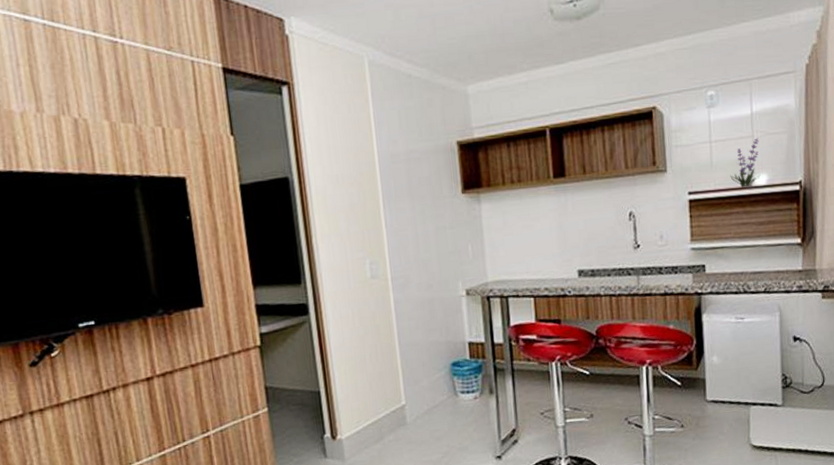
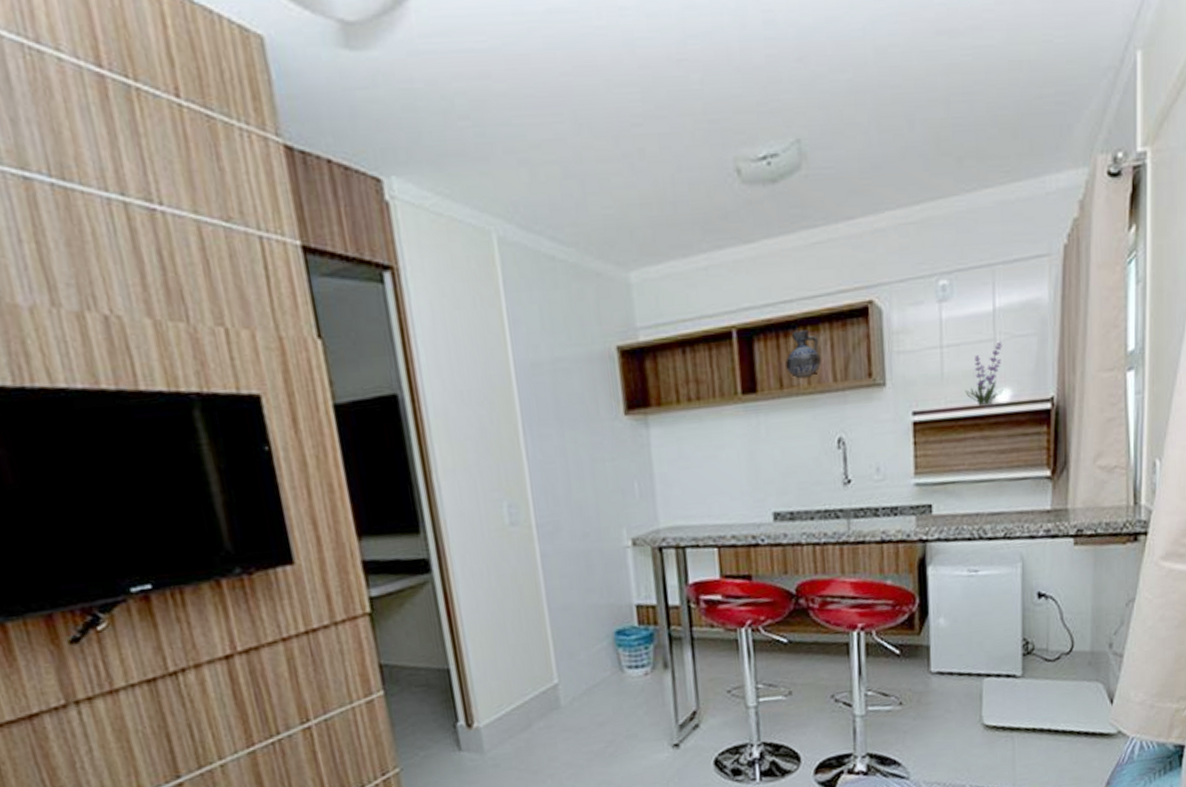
ceramic jug: none [588,129,616,166] -> present [785,330,821,379]

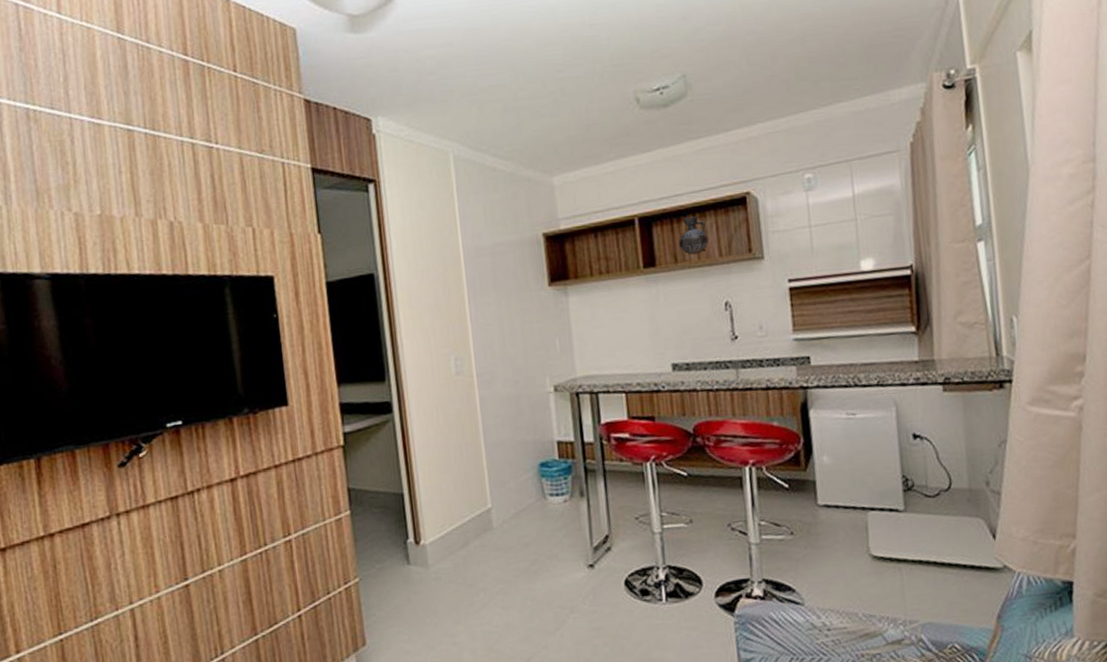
plant: present [965,341,1003,406] -> none [833,220,867,274]

